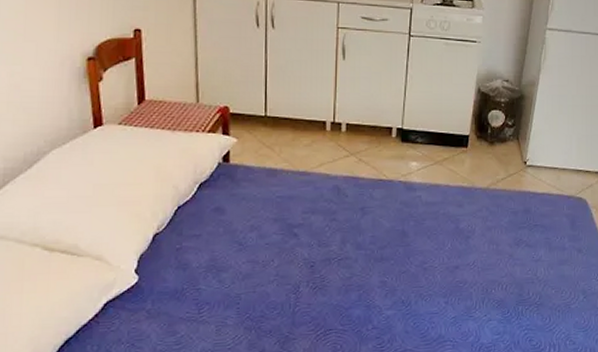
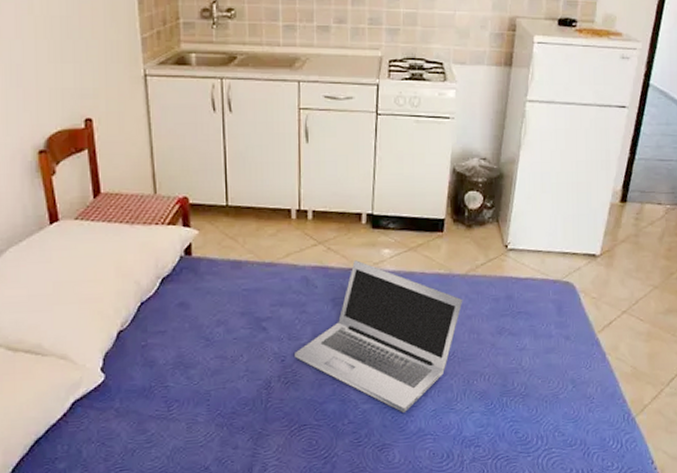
laptop: none [324,172,484,320] -> present [295,260,463,414]

